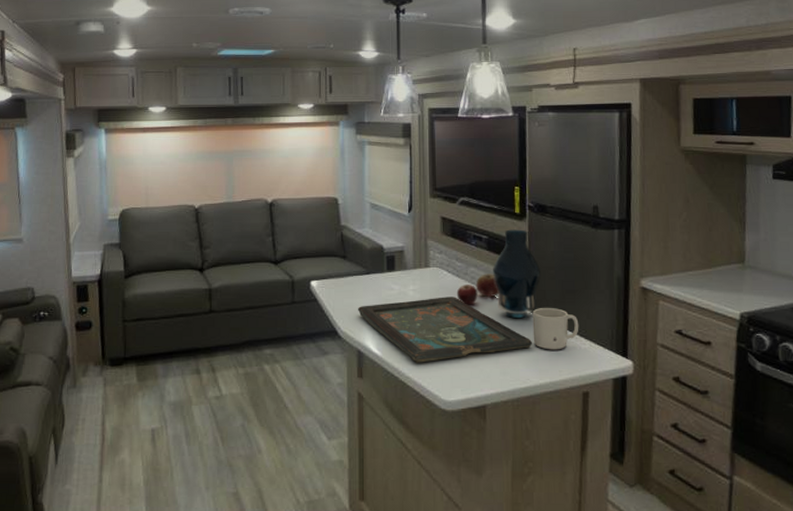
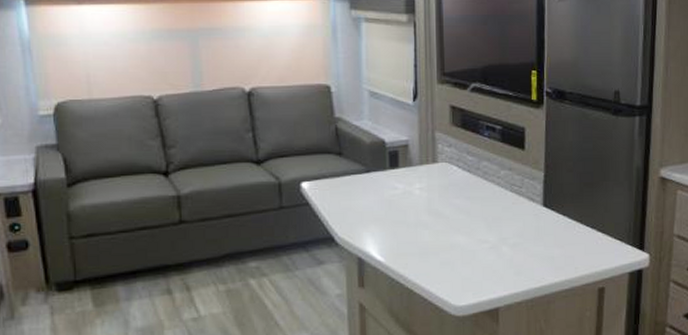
decorative tray: present [358,297,532,363] -> none [357,194,548,268]
fruit: present [456,285,478,305] -> none [467,180,491,203]
fruit: present [475,274,500,297] -> none [488,168,514,193]
vase: present [492,229,541,319] -> none [506,118,558,216]
mug: present [532,307,579,350] -> none [548,201,597,247]

